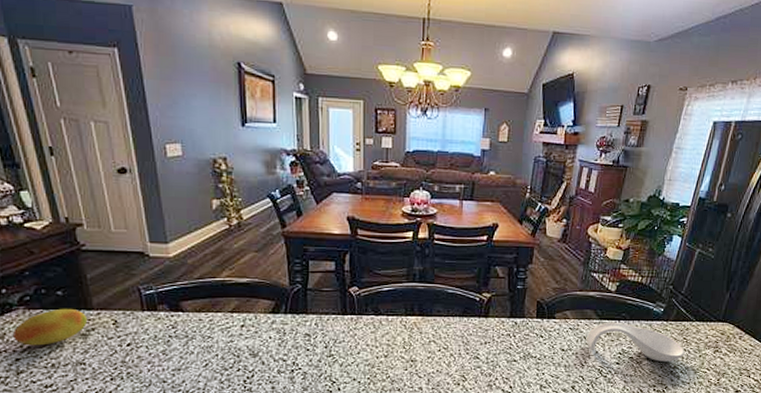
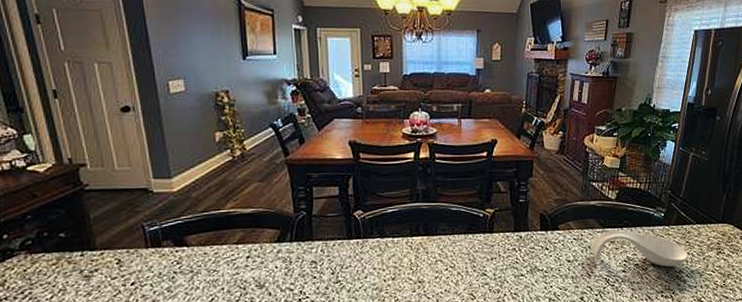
fruit: present [12,308,88,346] -> none [13,250,91,292]

